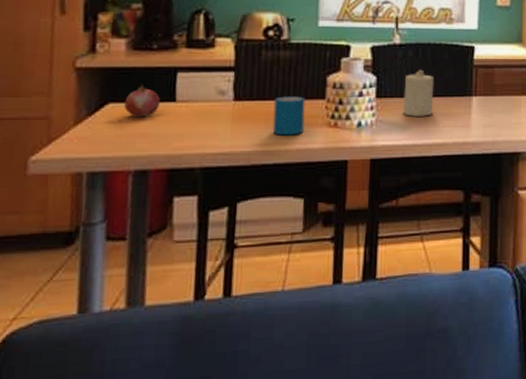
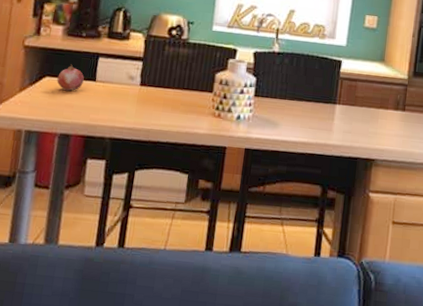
mug: present [272,96,305,136] -> none [168,86,197,120]
candle: present [403,69,434,116] -> none [276,75,305,117]

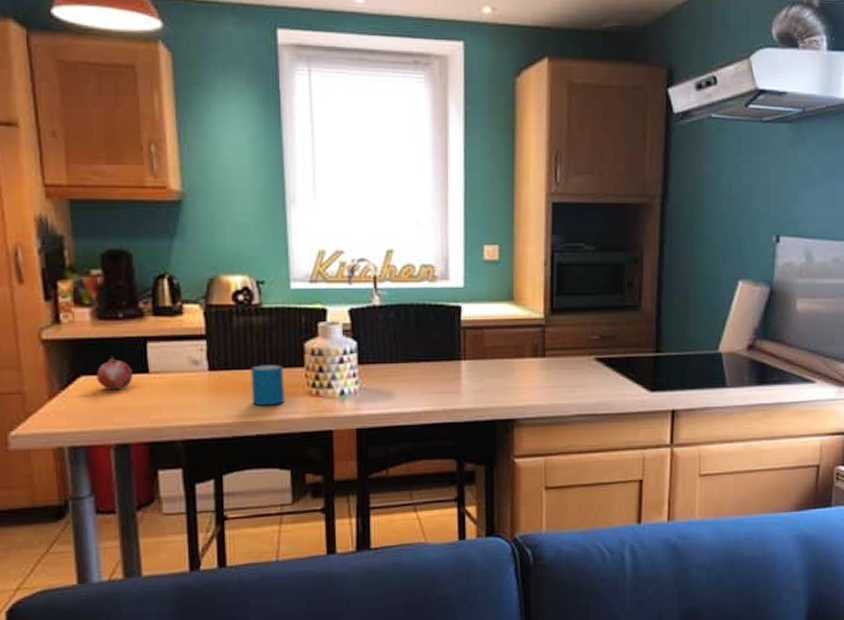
mug: none [168,86,197,120] -> present [251,364,284,406]

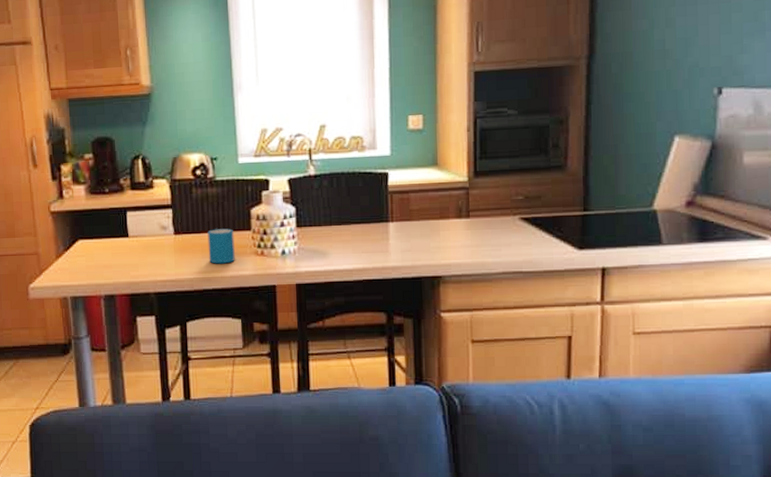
fruit: present [96,355,133,391] -> none [90,223,116,252]

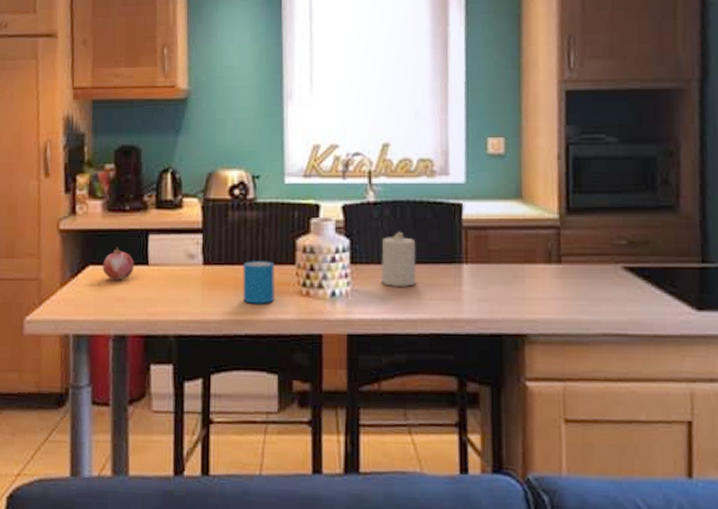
fruit: none [90,223,116,252] -> present [102,246,134,281]
candle: none [322,198,352,244] -> present [381,231,417,287]

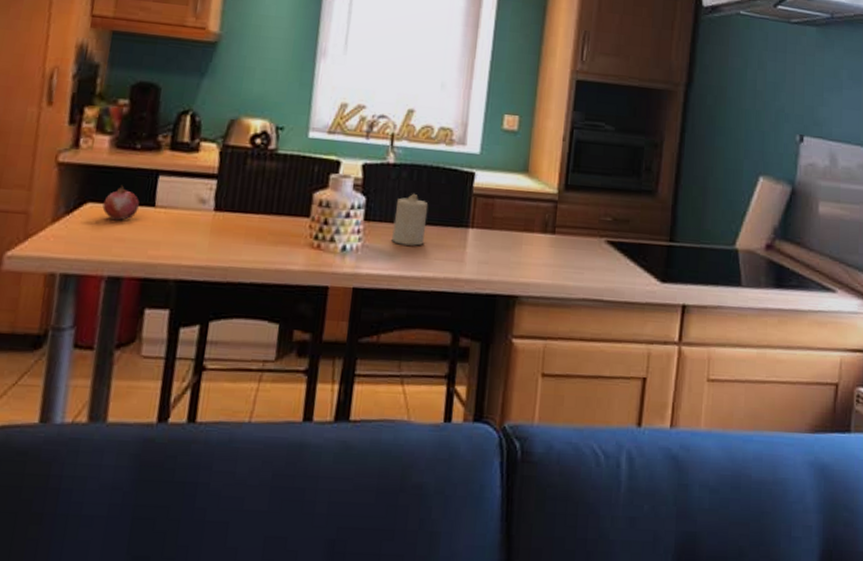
mug: present [242,261,275,304] -> none [252,210,289,254]

